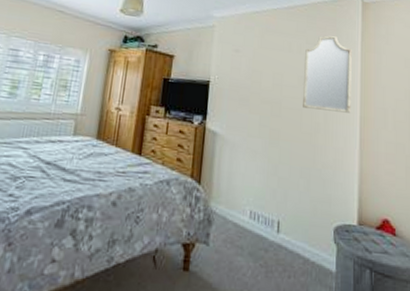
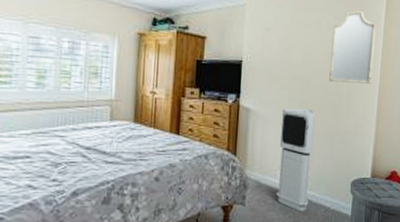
air purifier: none [244,134,289,260] -> present [276,108,316,211]

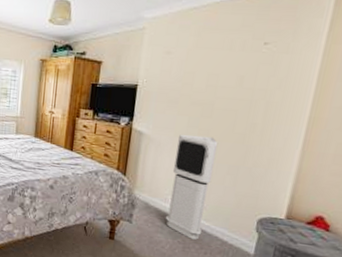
home mirror: present [329,10,376,84] -> none [239,27,313,114]

